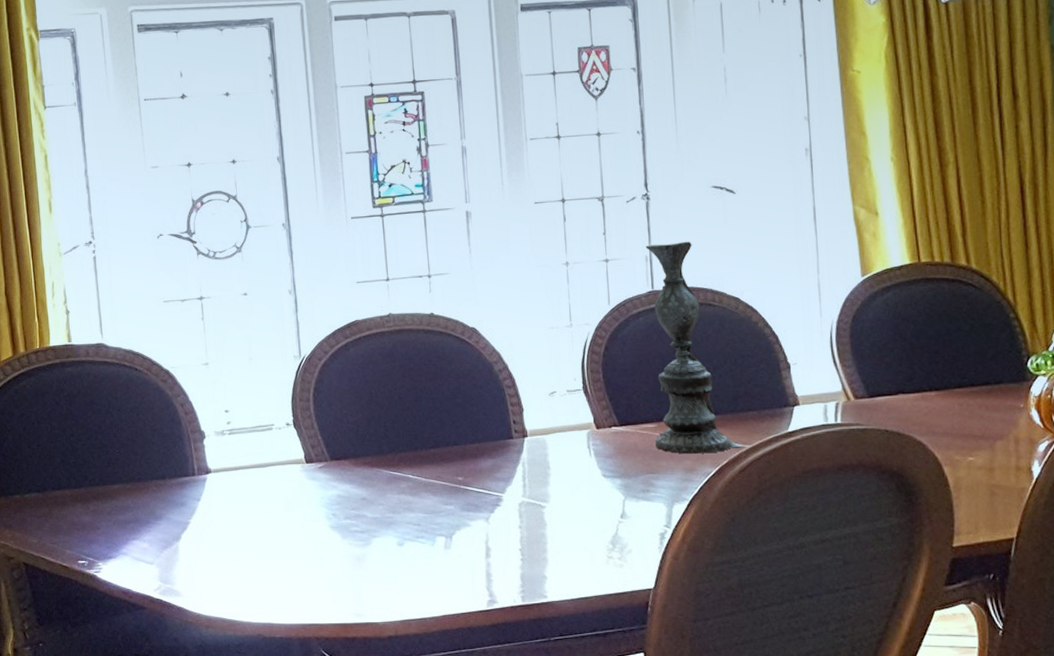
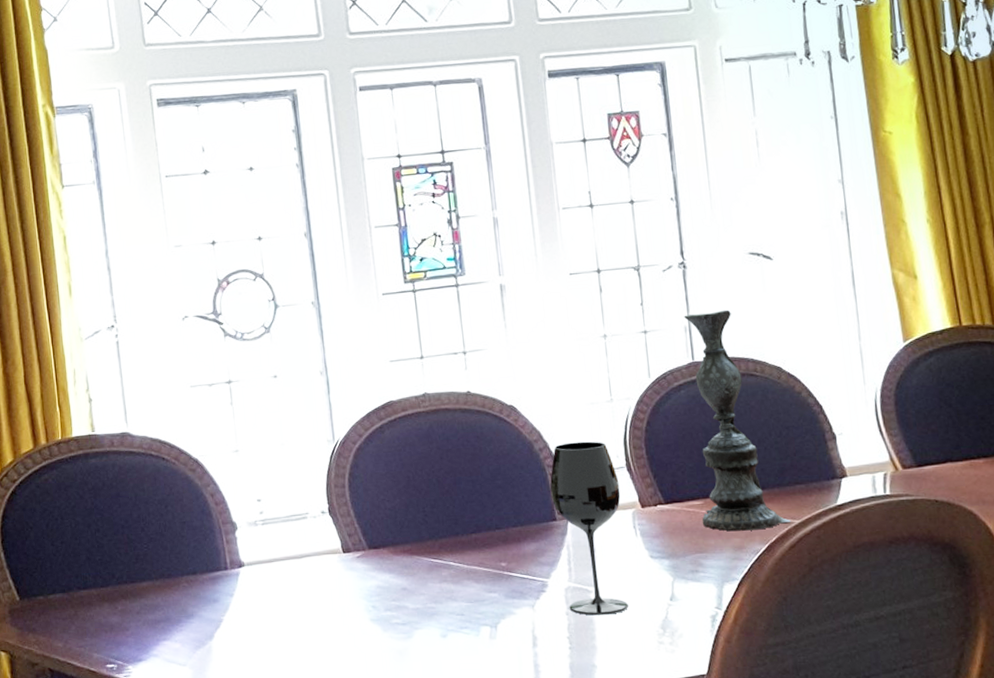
wine glass: none [508,364,580,530] -> present [550,441,628,616]

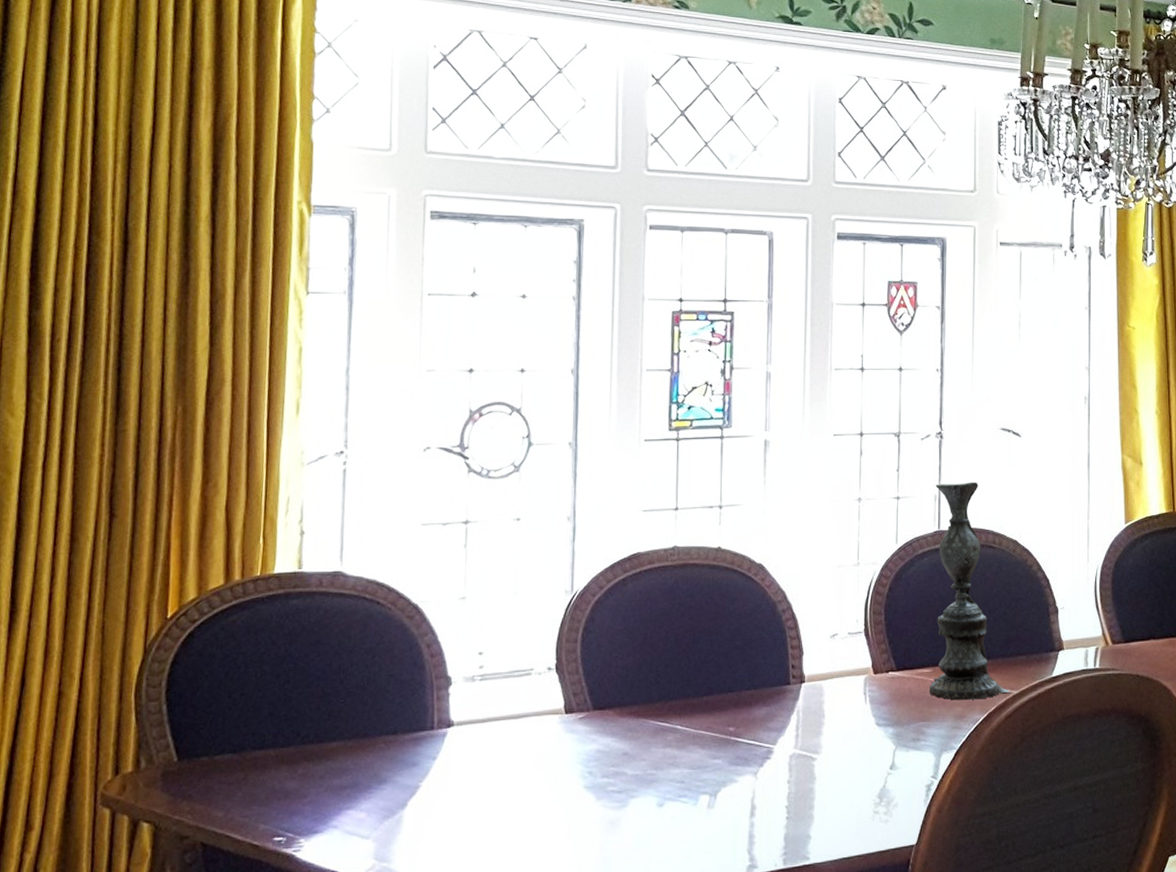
wine glass: present [550,441,628,616] -> none [788,604,856,784]

